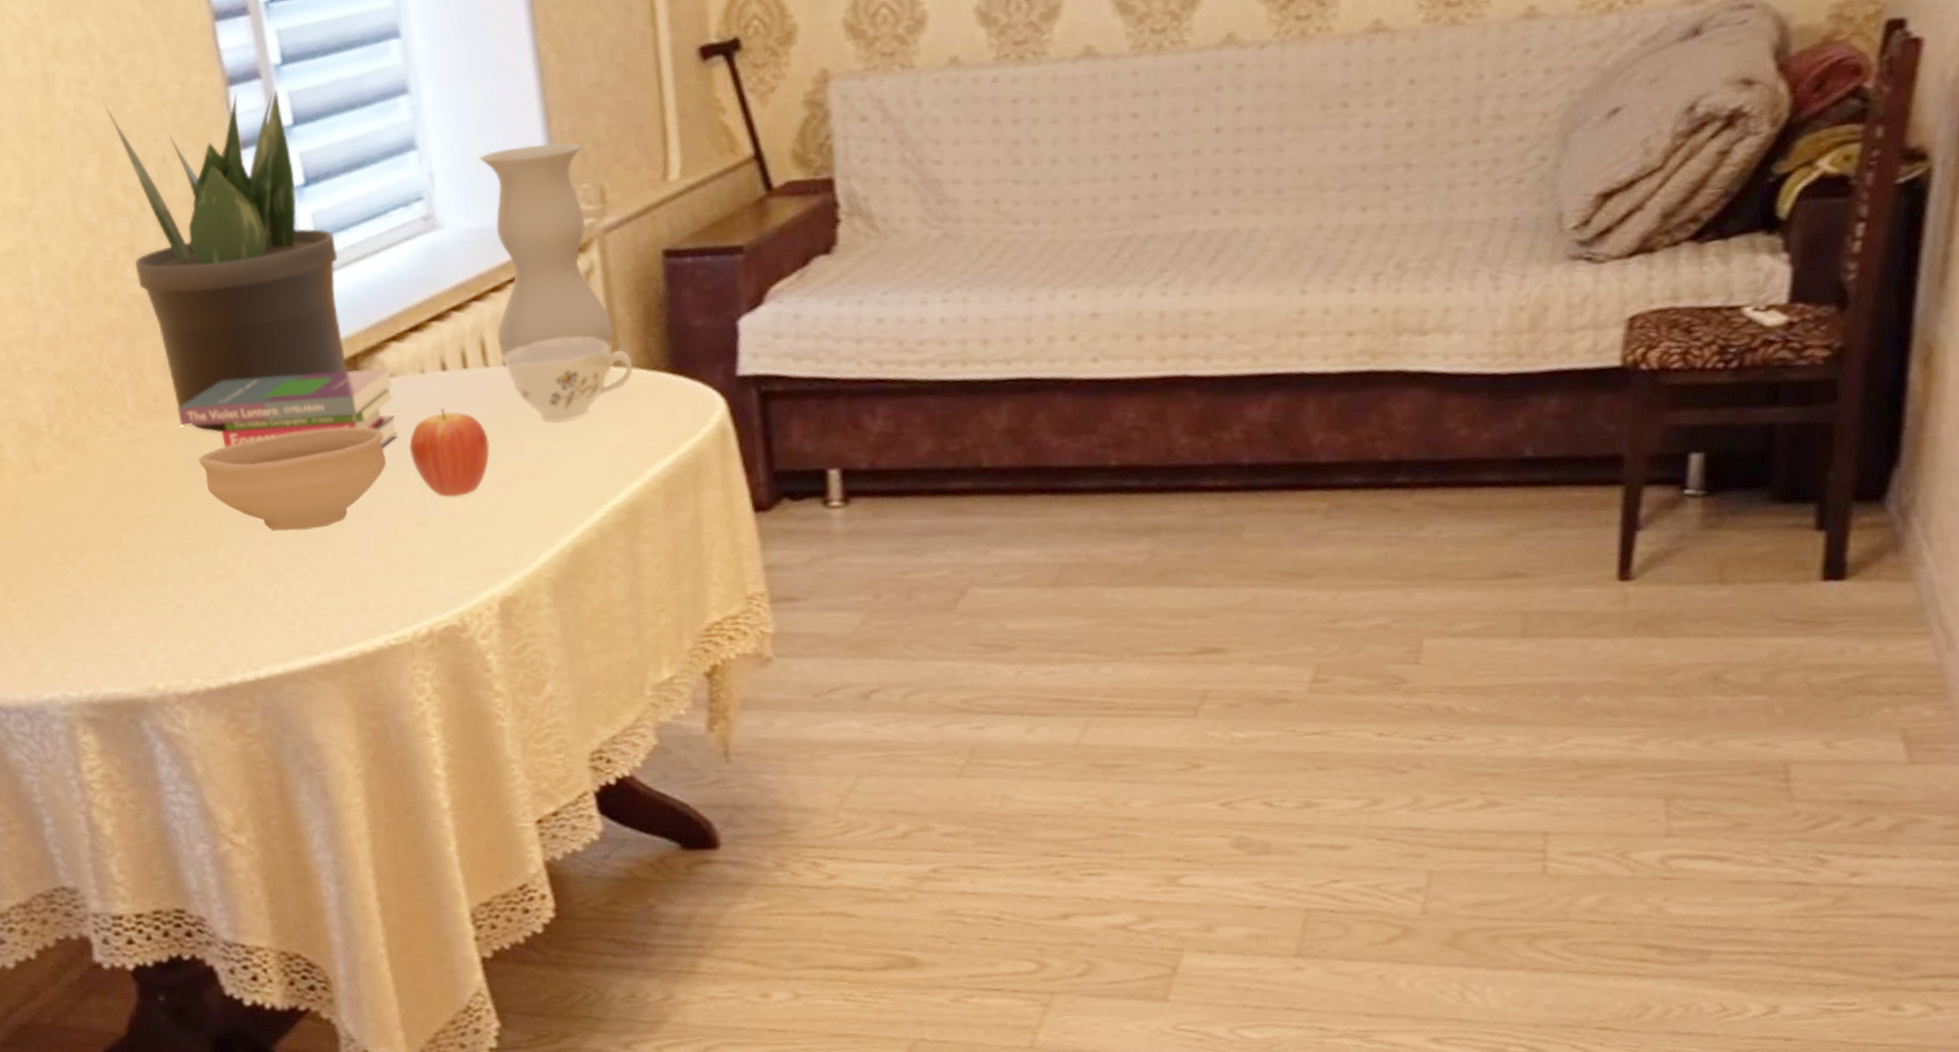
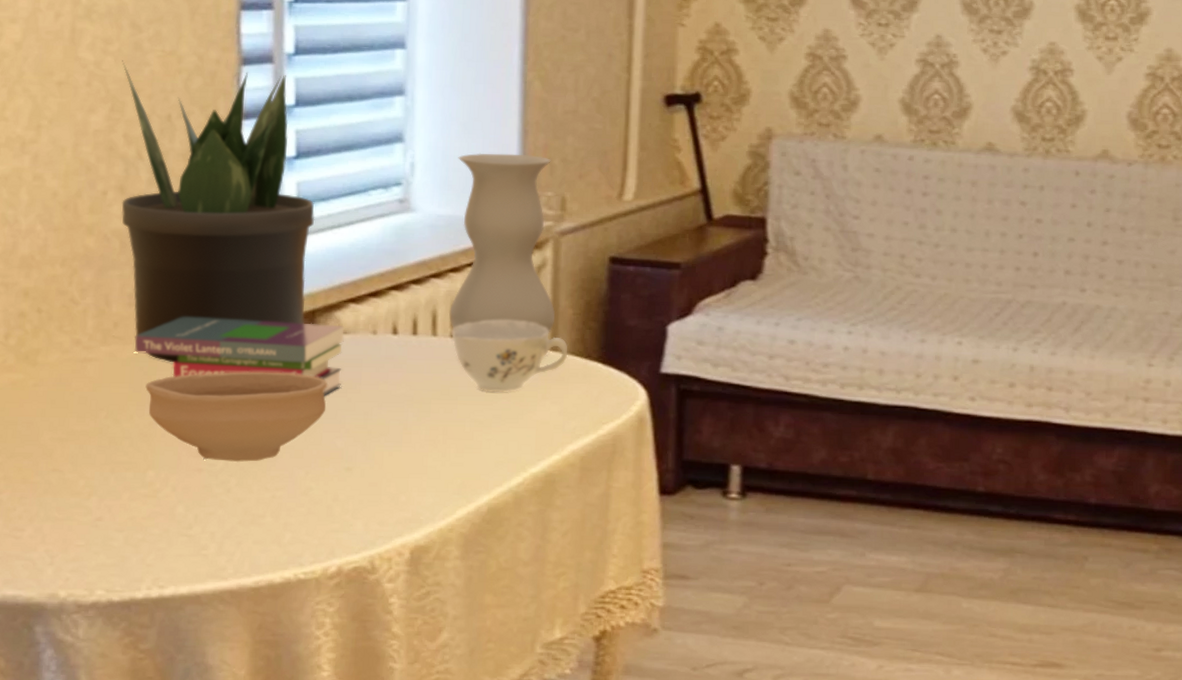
fruit: present [408,408,490,498] -> none [349,367,426,450]

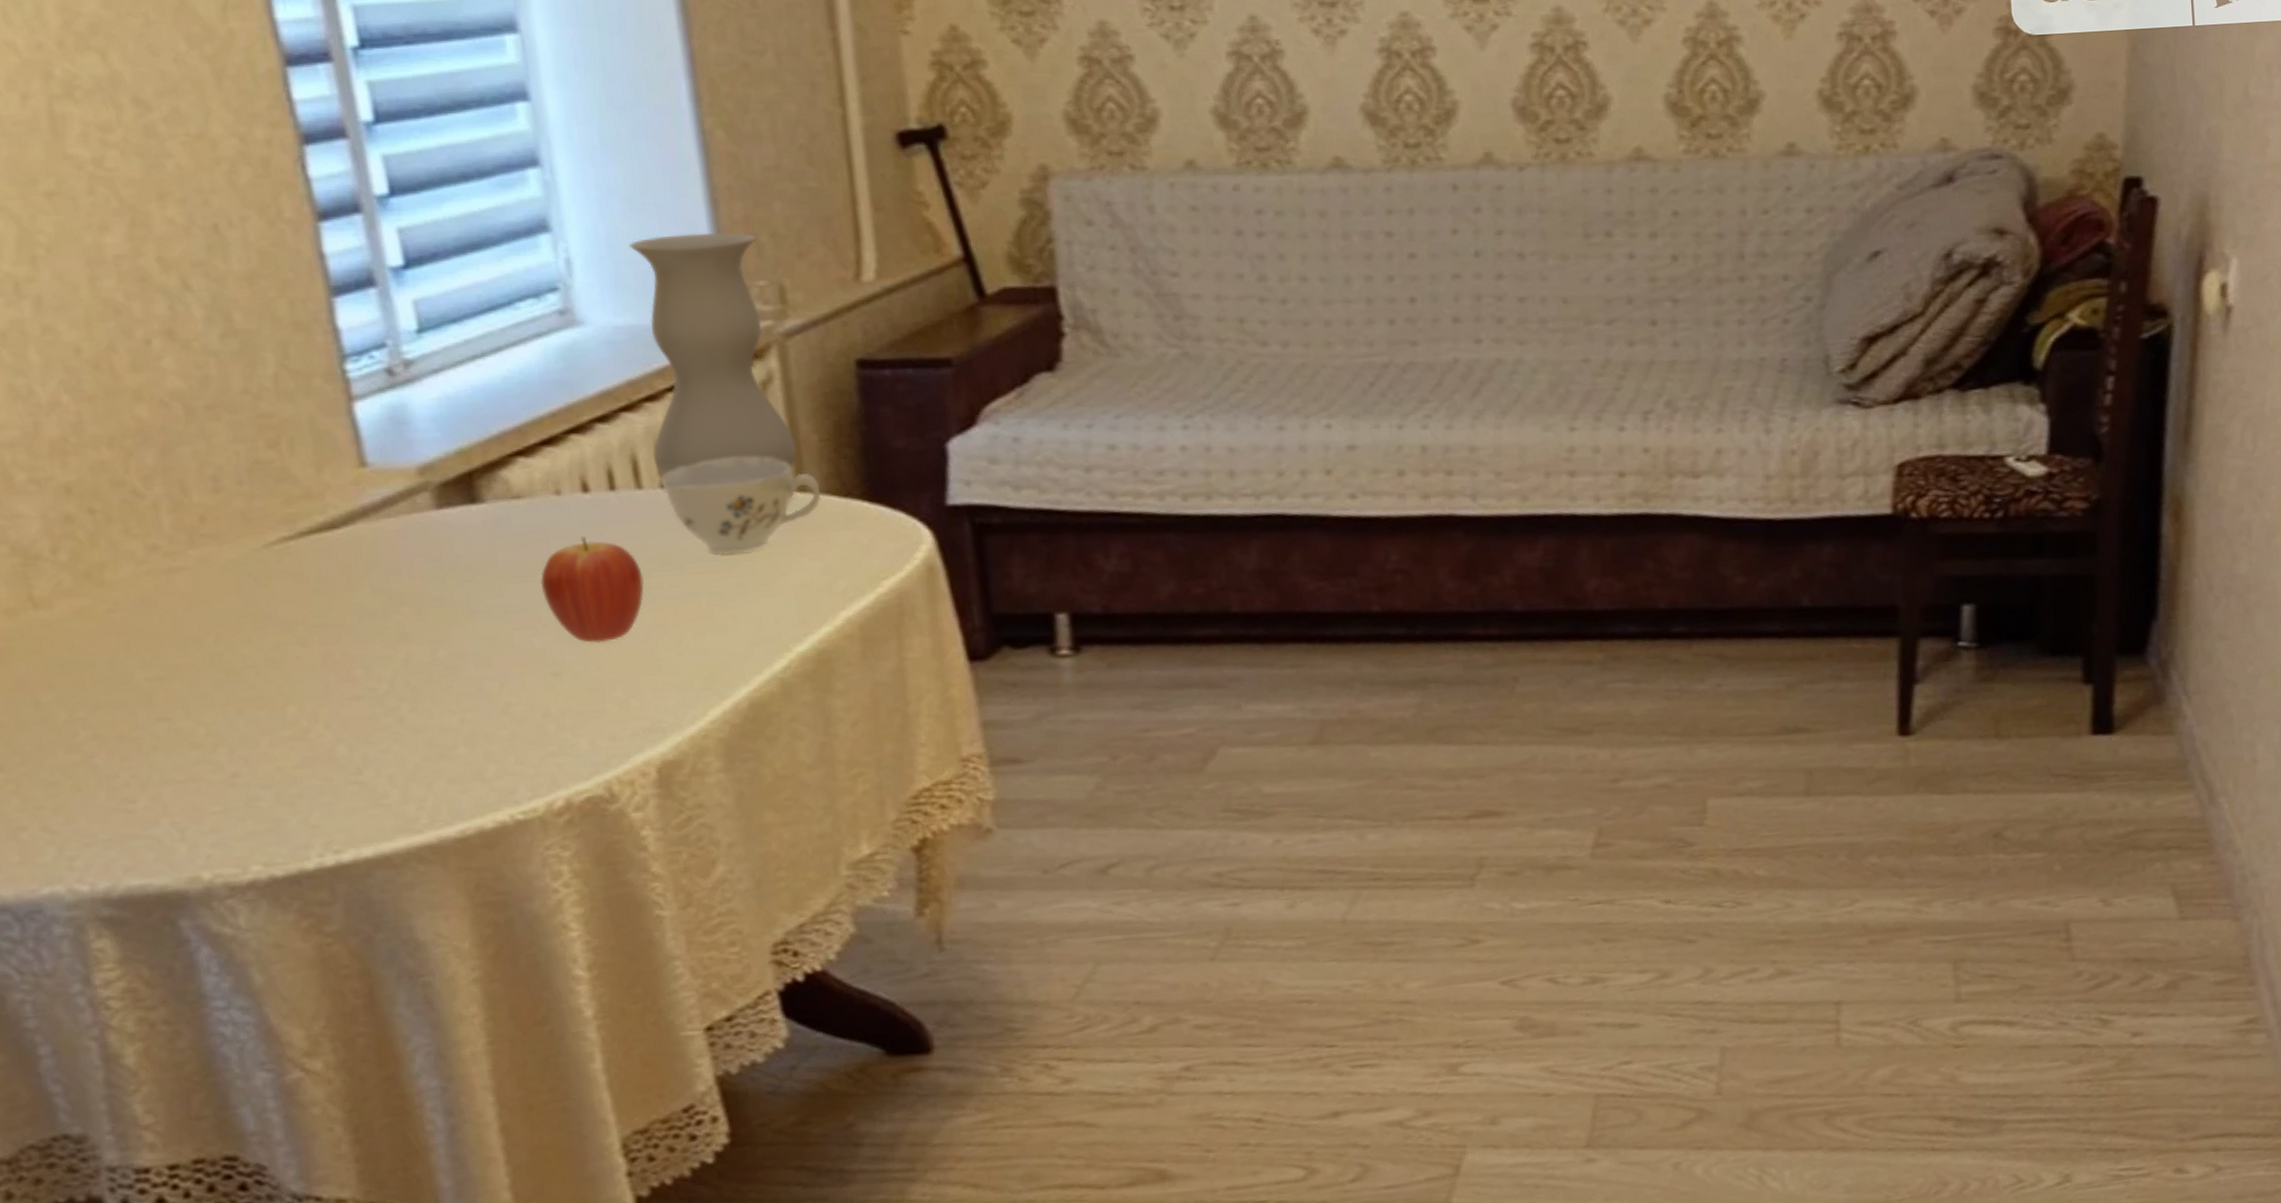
planter: present [121,60,315,363] -> none [131,153,461,562]
books: present [134,316,344,395] -> none [232,487,526,582]
bowl: present [145,371,328,463] -> none [260,557,512,683]
fruit: none [349,367,426,450] -> present [540,536,644,644]

